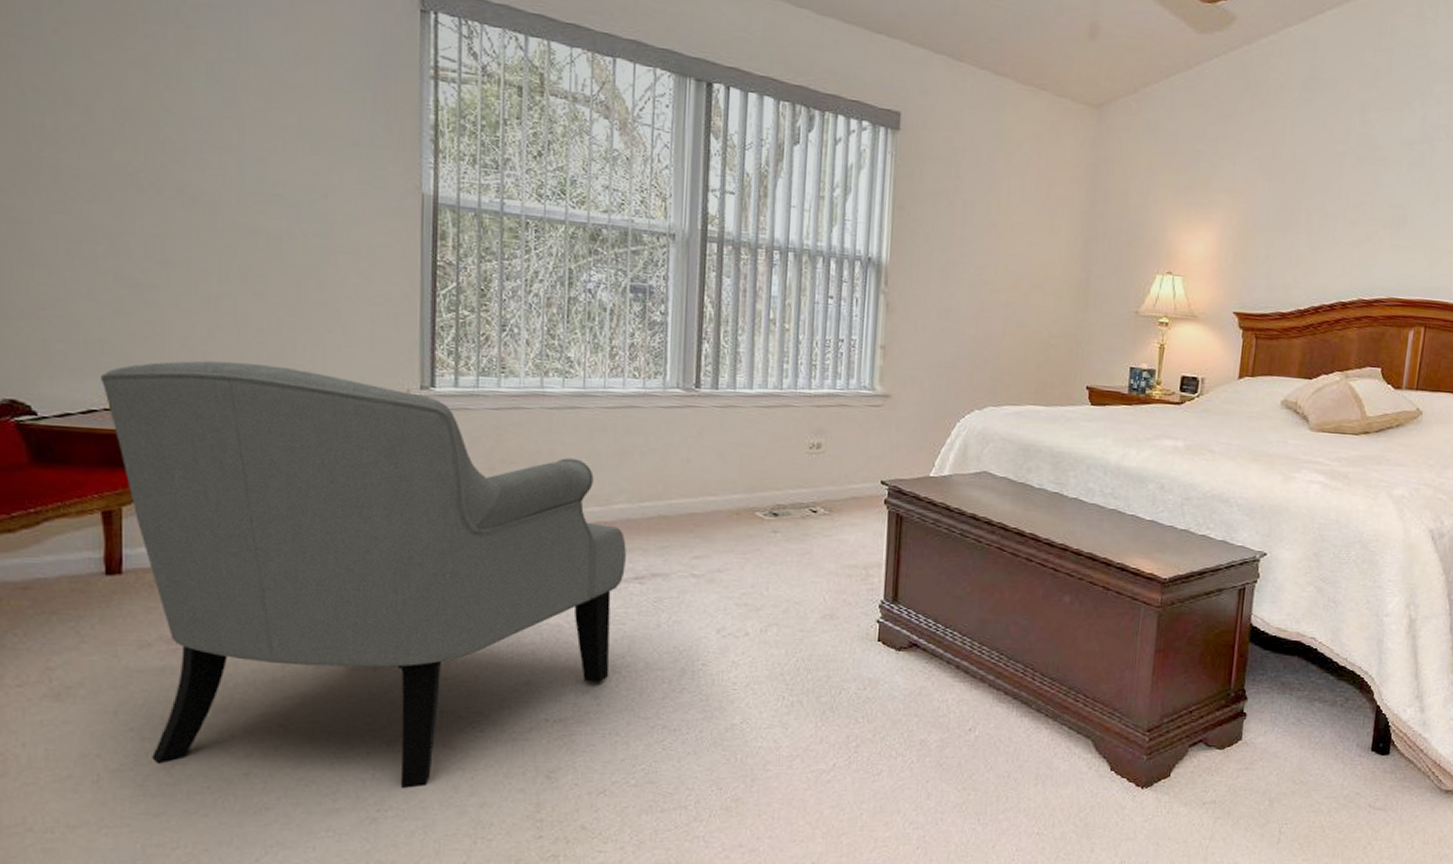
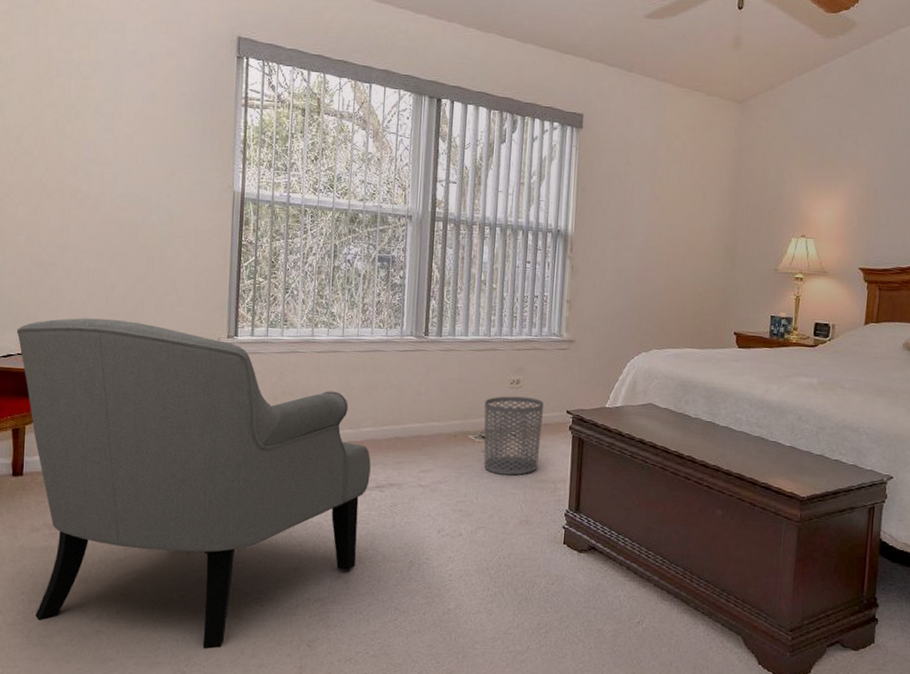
waste bin: none [775,463,853,561] -> present [484,396,544,476]

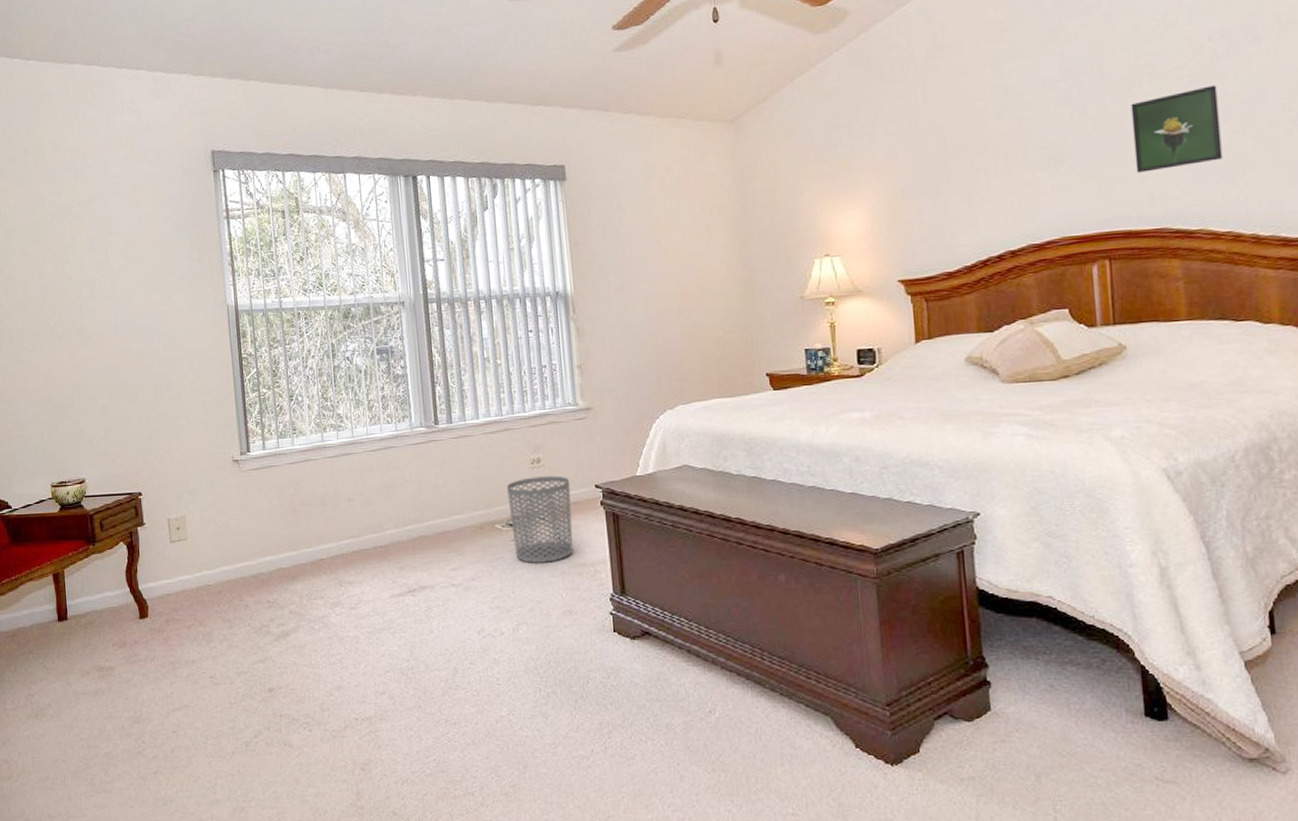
chair: present [17,318,371,650] -> none [45,451,401,782]

